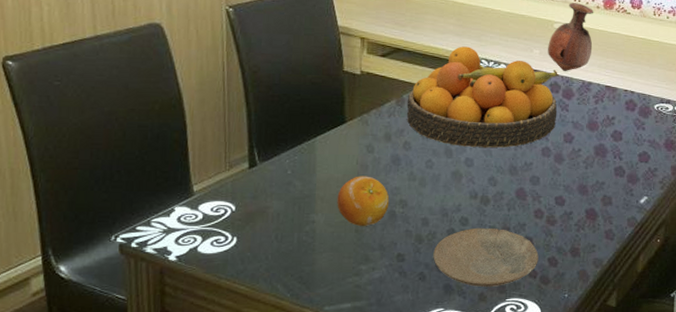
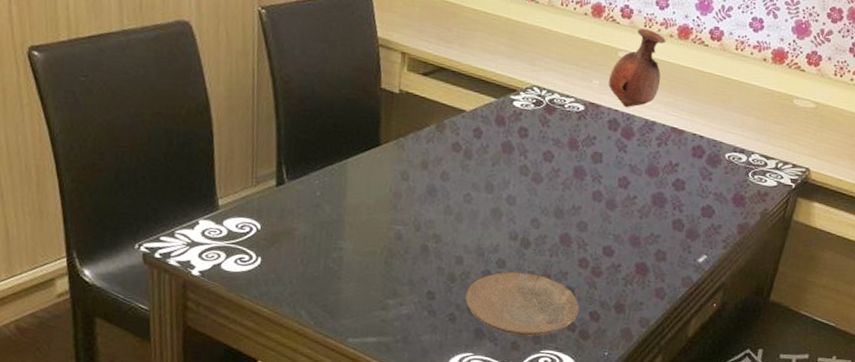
fruit: present [337,176,390,226] -> none [366,204,423,259]
fruit bowl: present [406,46,559,148] -> none [446,70,620,188]

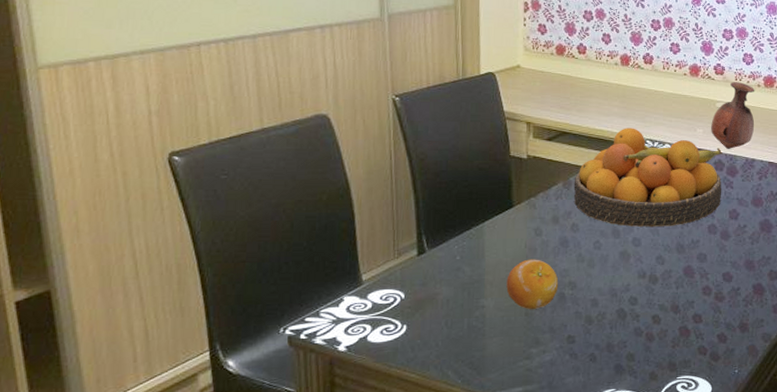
fruit: none [366,204,423,259] -> present [506,259,559,309]
fruit bowl: none [446,70,620,188] -> present [573,128,723,228]
plate: present [465,271,580,336] -> none [603,306,708,366]

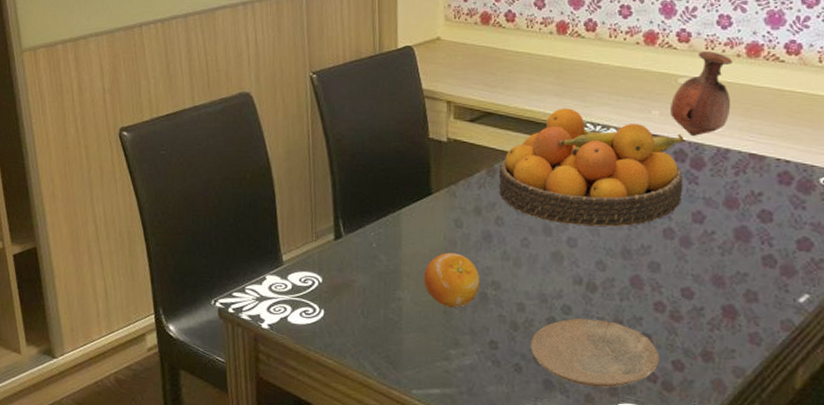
plate: none [603,306,708,366] -> present [530,318,660,388]

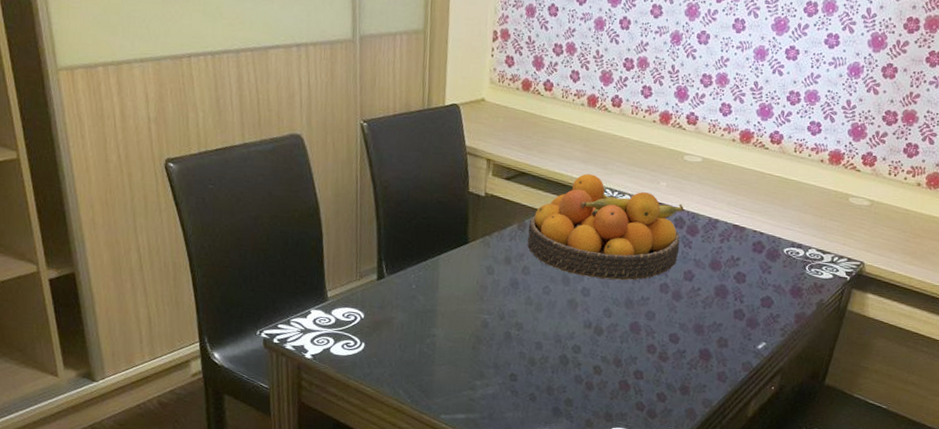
fruit: present [424,252,481,307] -> none [456,296,506,344]
plate: present [530,318,660,388] -> none [544,356,648,415]
vase: present [670,51,733,136] -> none [675,134,729,207]

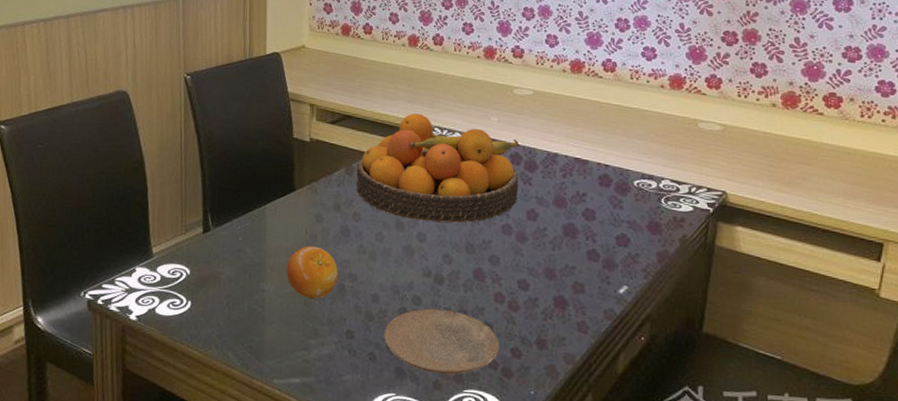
fruit: none [456,296,506,344] -> present [286,246,339,299]
plate: none [544,356,648,415] -> present [384,308,500,375]

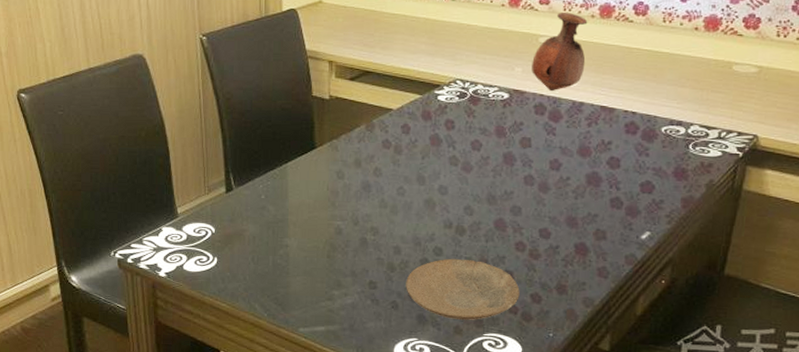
fruit: present [286,246,339,299] -> none [309,202,361,252]
fruit bowl: present [356,113,520,223] -> none [376,66,545,176]
vase: none [507,66,560,141] -> present [532,13,588,91]

